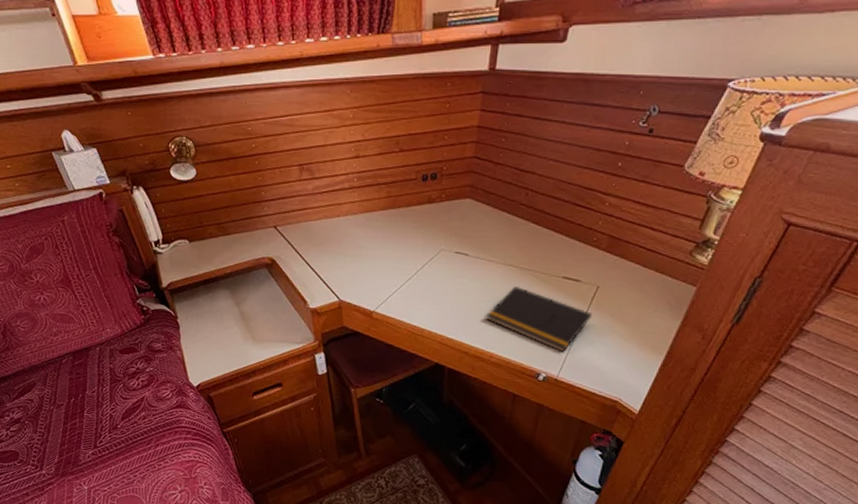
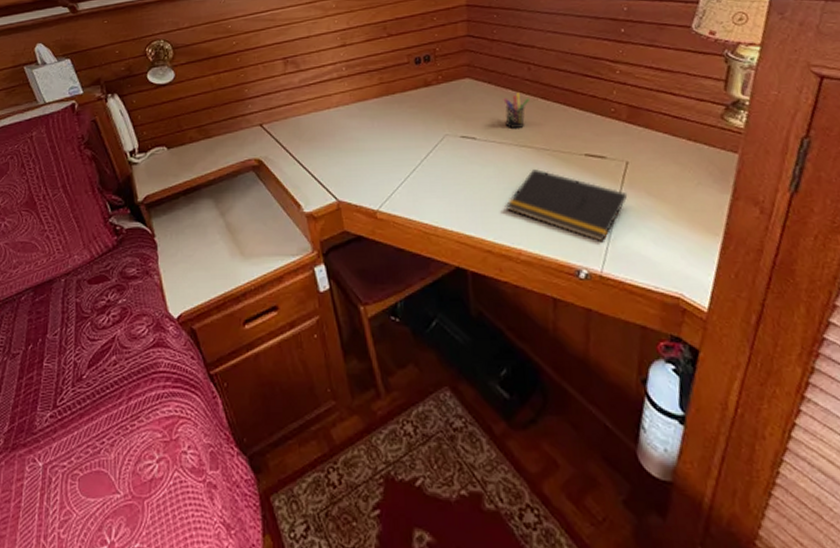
pen holder: none [497,216,522,249] -> present [503,93,529,128]

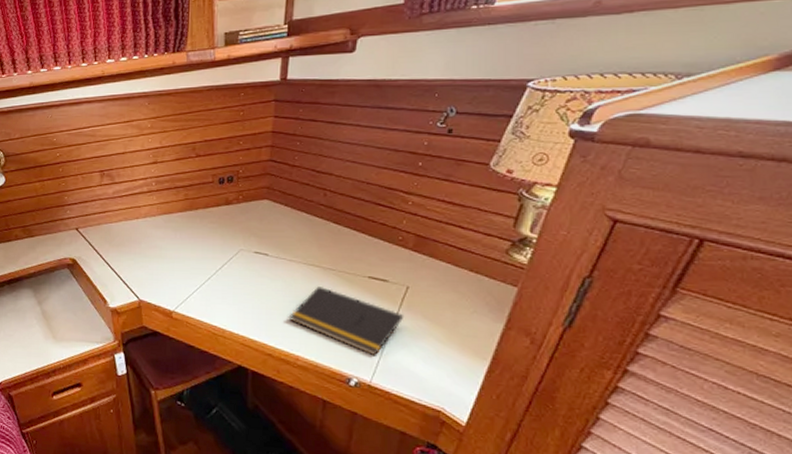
pen holder: present [503,93,529,128] -> none [297,216,322,248]

